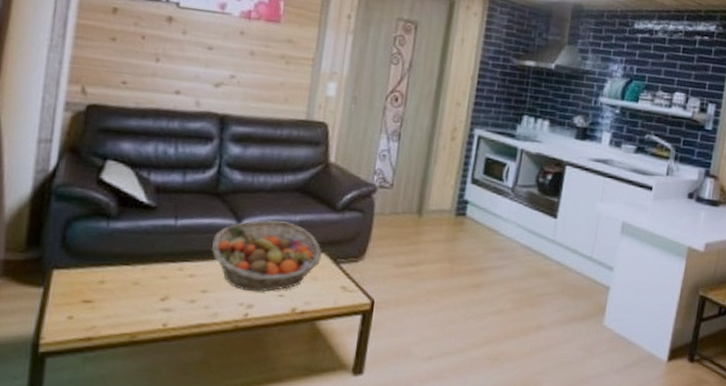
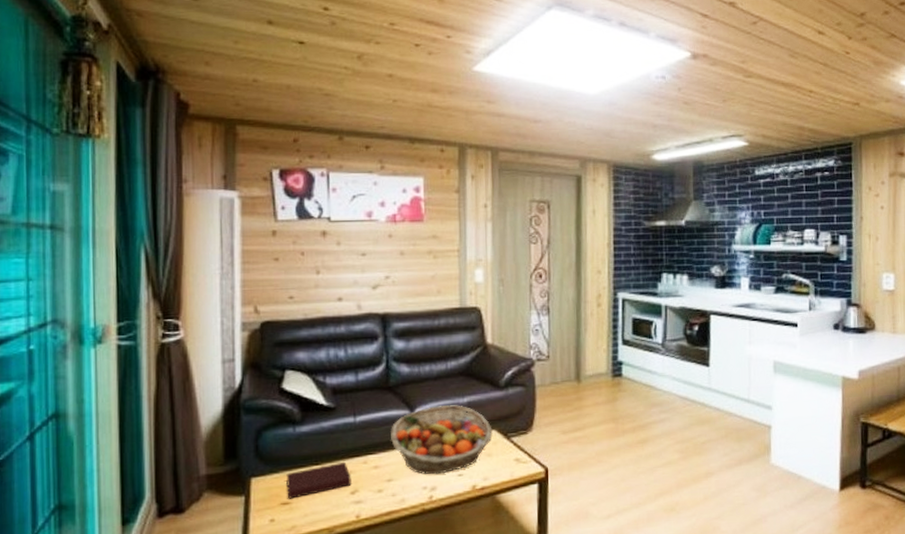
notebook: none [90,266,163,298] -> present [286,462,352,499]

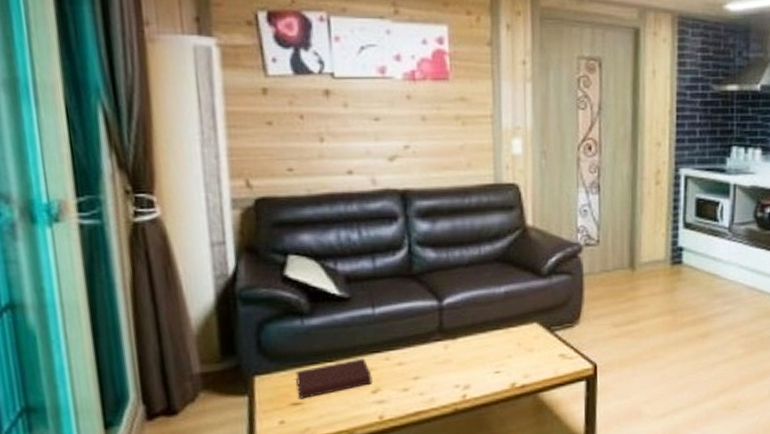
fruit basket: present [390,405,493,475] -> none [415,295,534,372]

